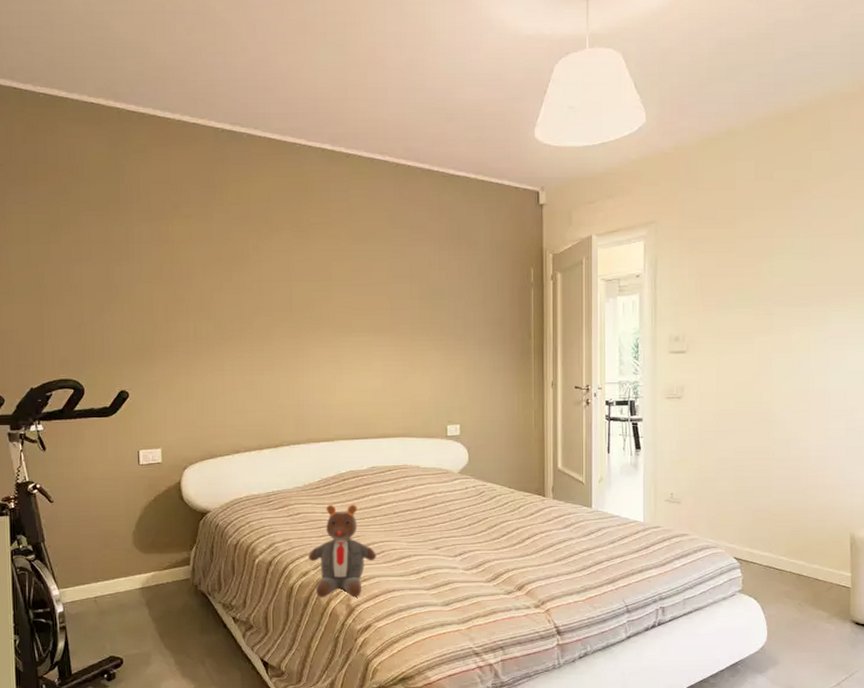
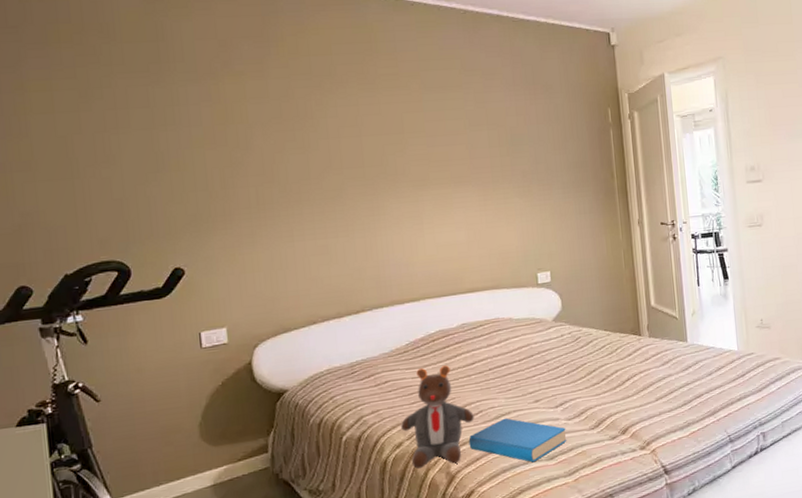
book: none [369,560,463,606] -> present [468,418,567,463]

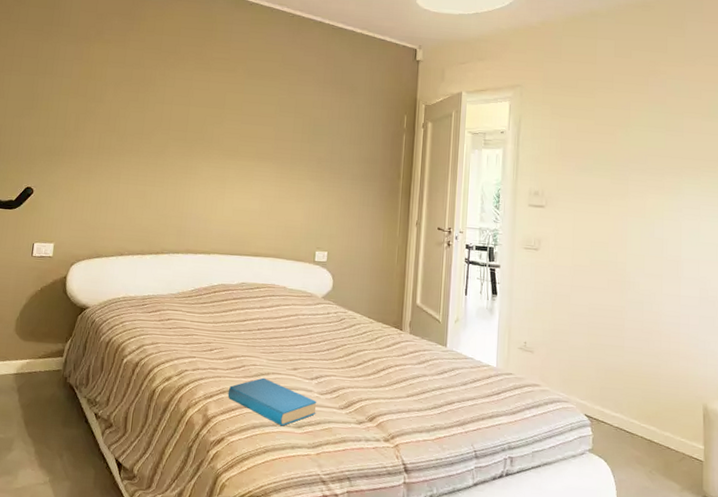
teddy bear: present [401,365,474,470] -> none [173,313,237,409]

